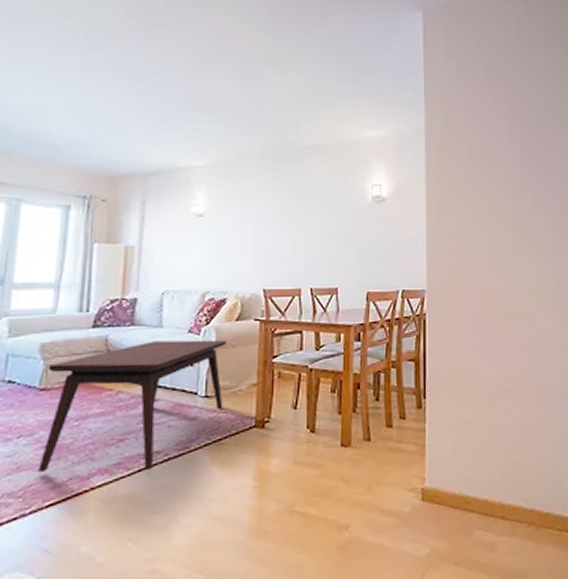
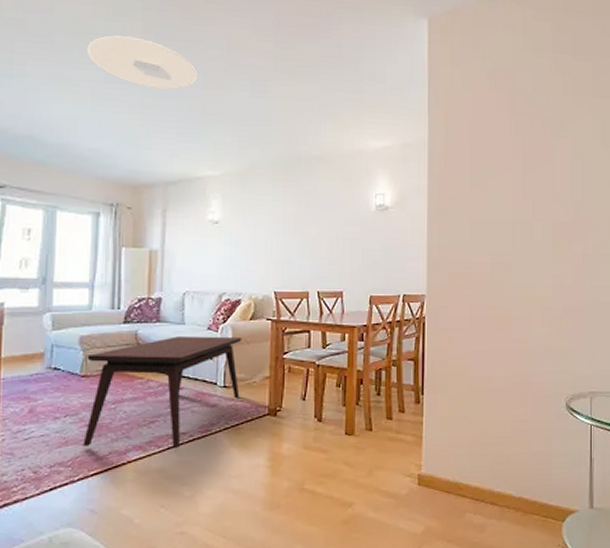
ceiling light: none [64,20,185,77] -> present [87,35,198,90]

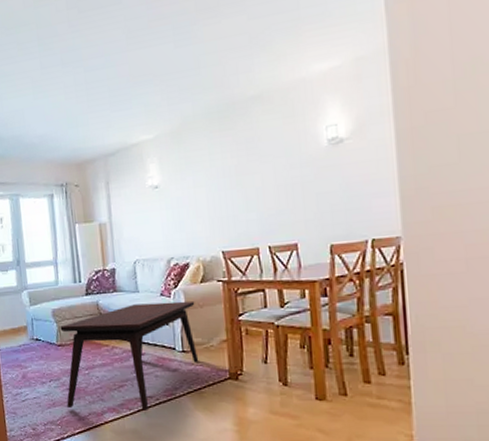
ceiling light: present [87,35,198,90] -> none [23,16,122,65]

